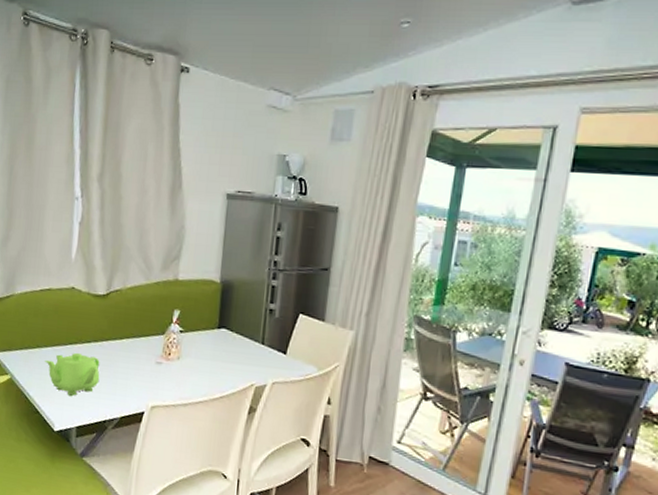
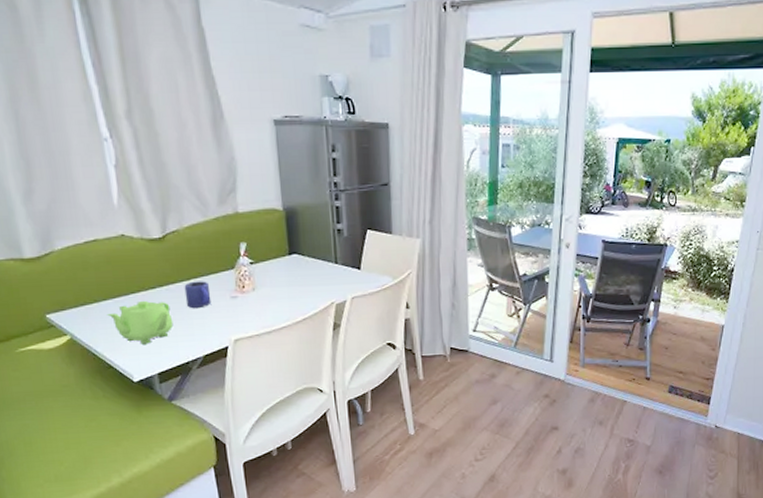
mug: none [114,341,139,368] -> present [184,281,212,308]

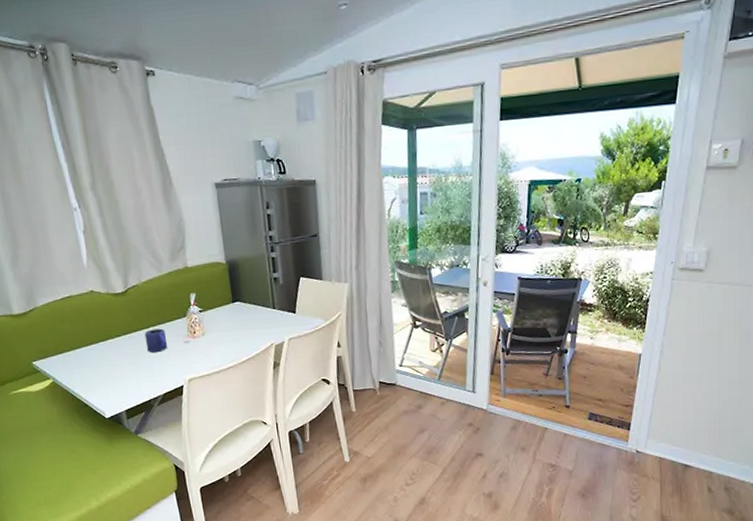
teapot: present [107,300,174,344] -> none [82,347,137,385]

